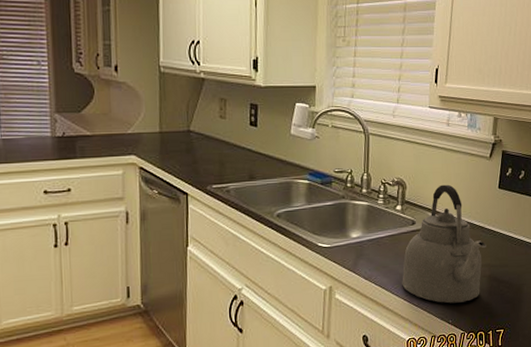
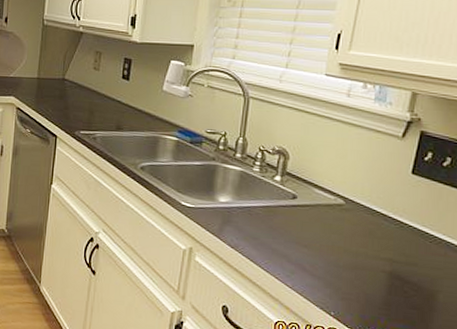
kettle: present [402,184,486,304] -> none [274,160,389,296]

